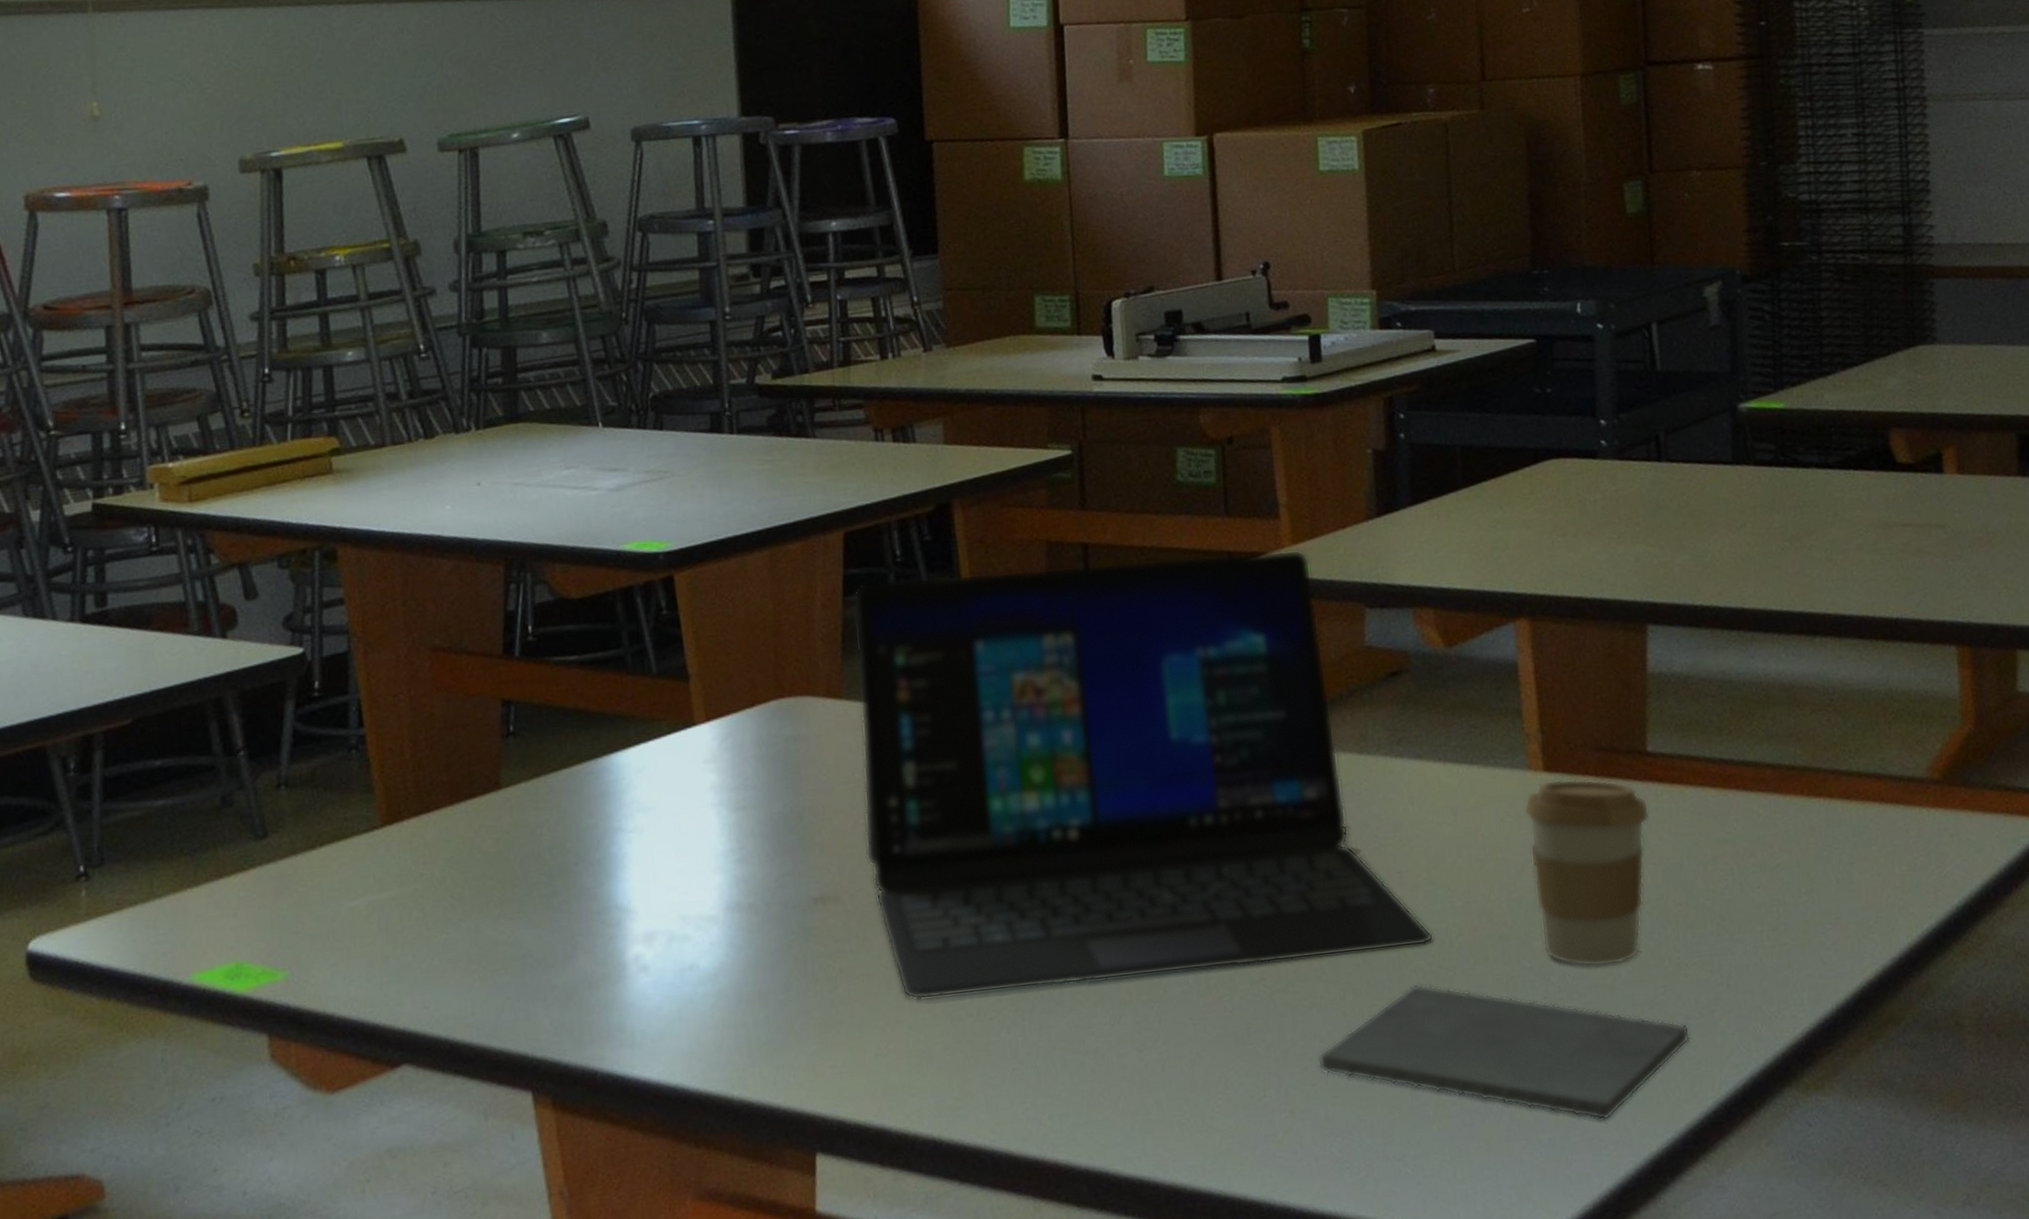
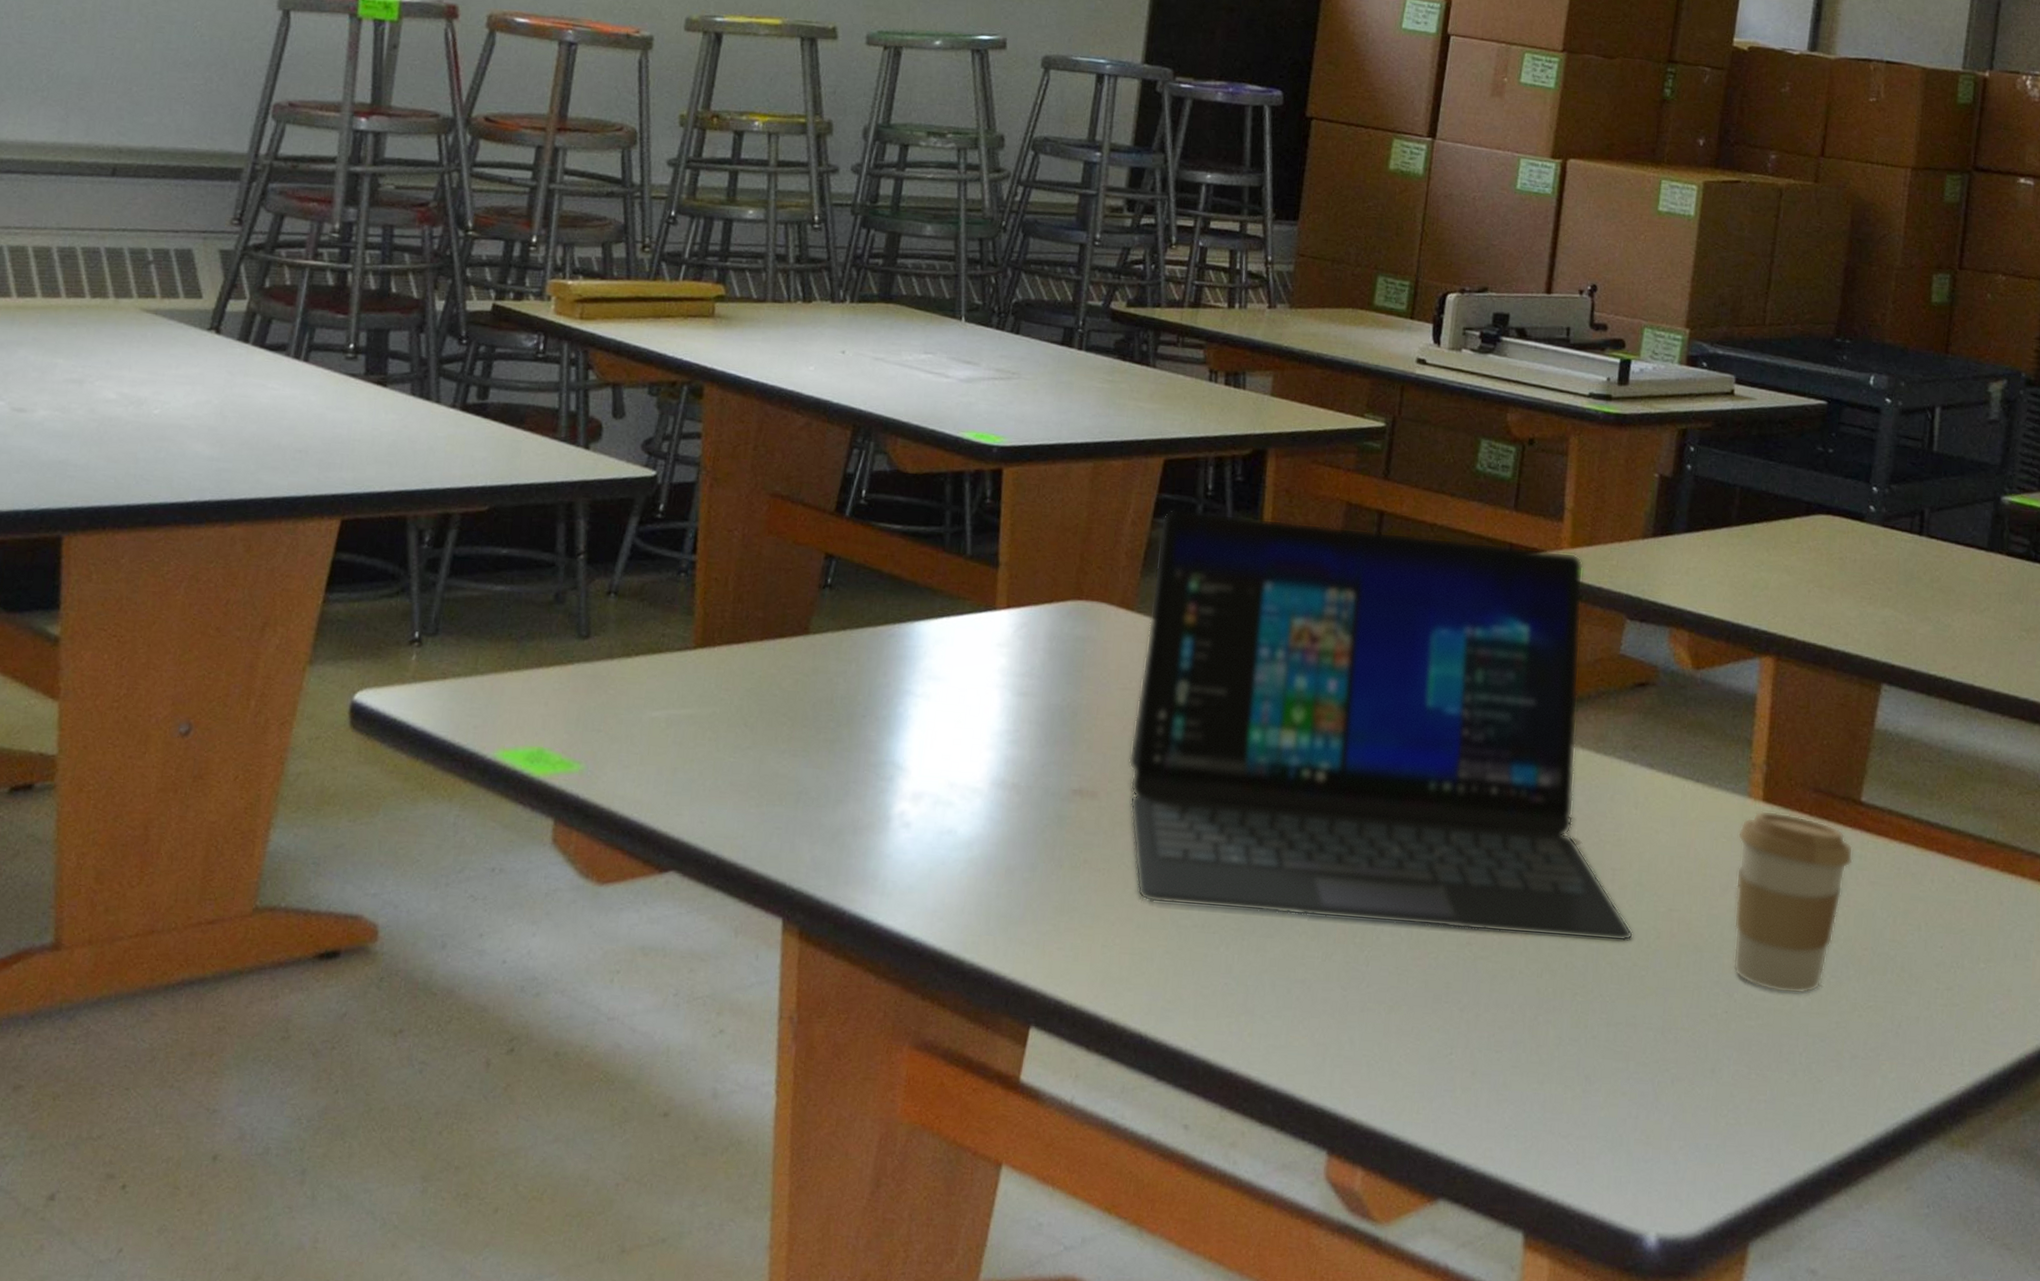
notepad: present [1318,984,1690,1120] -> none [1506,976,1854,1137]

